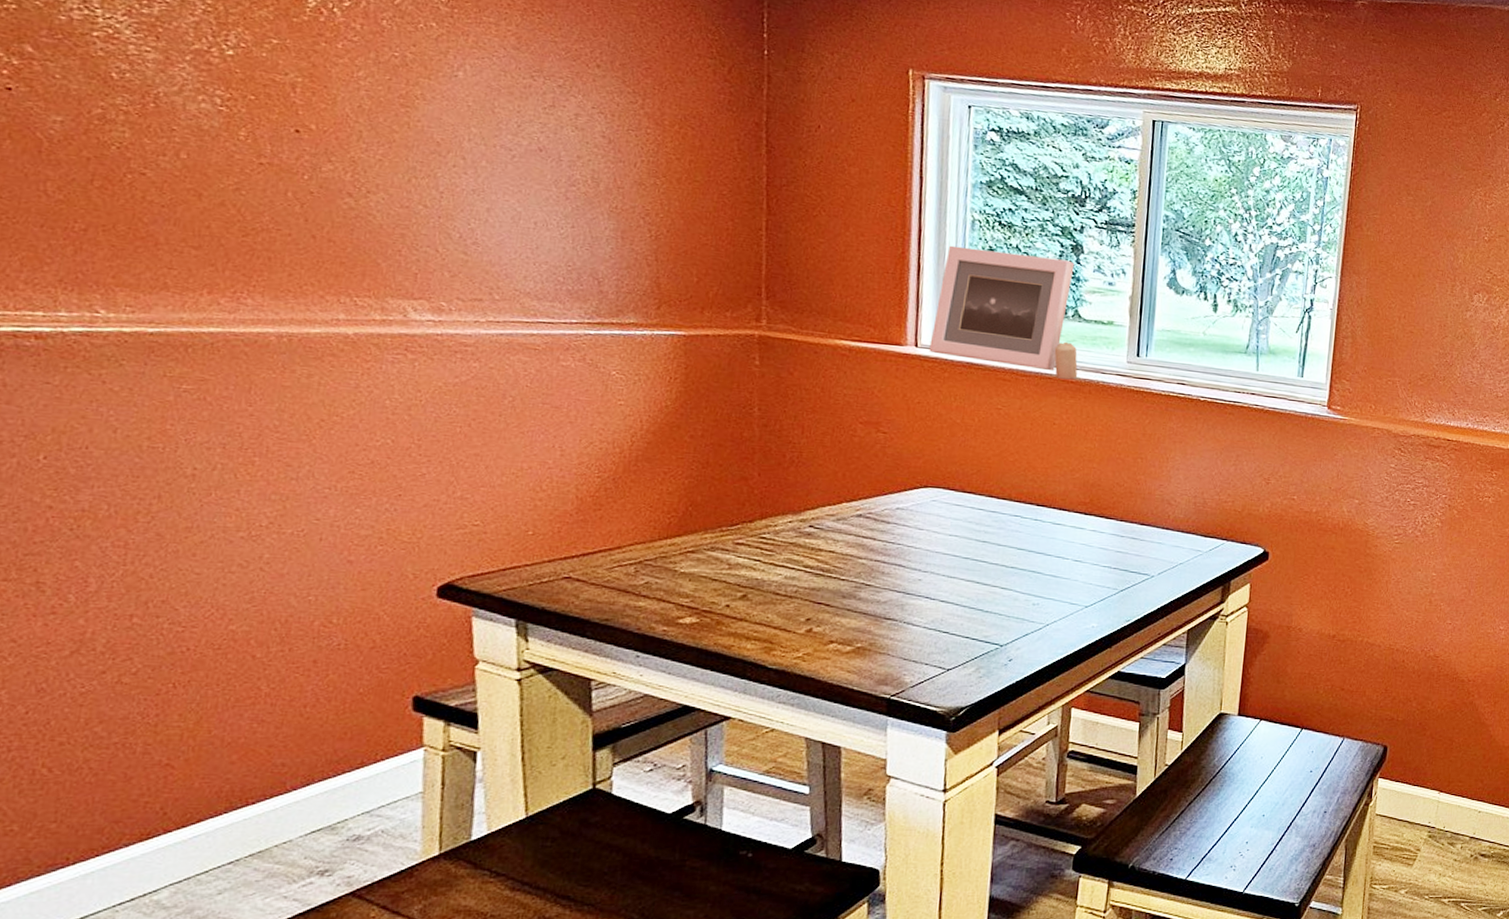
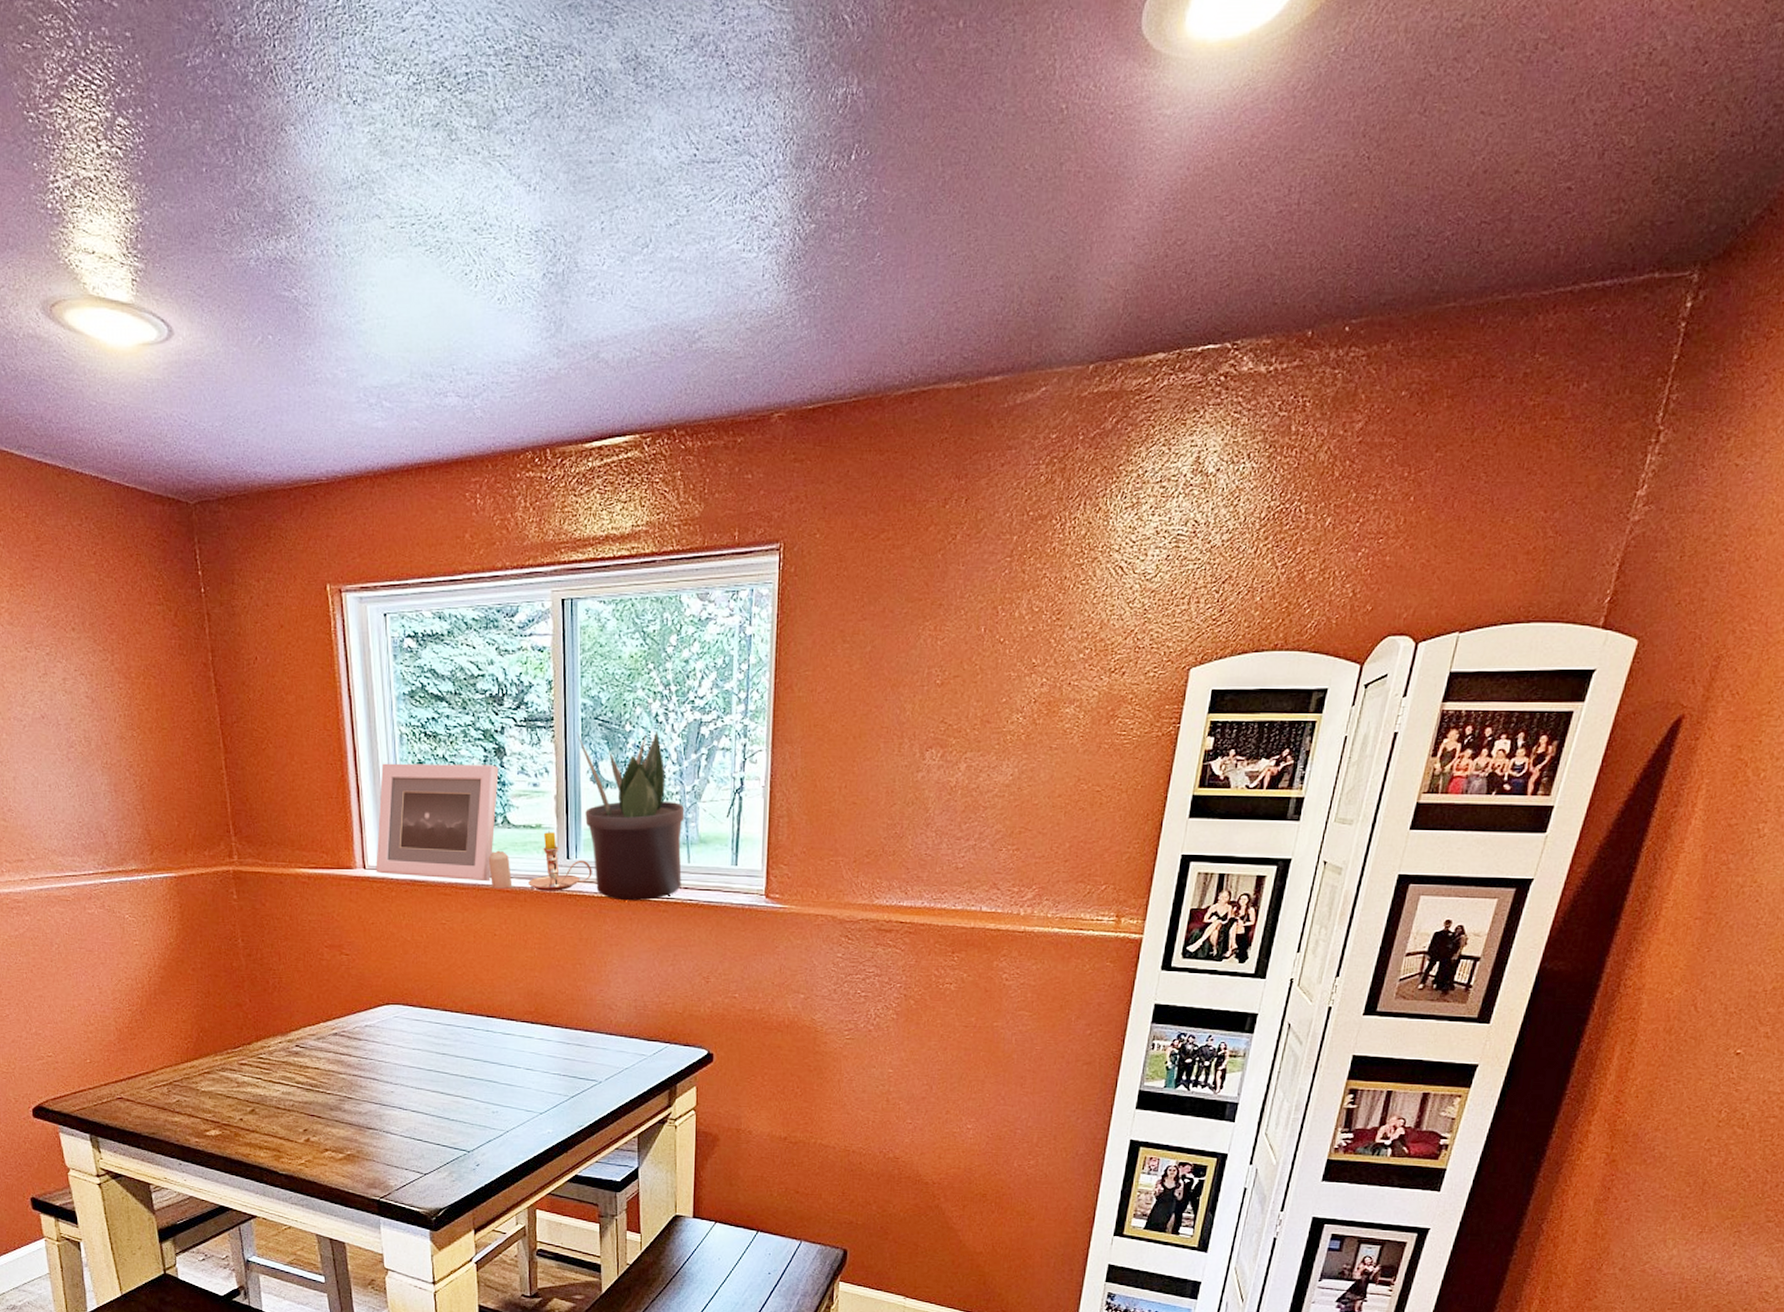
candlestick: none [1094,328,1162,387] -> present [528,831,592,891]
planter: none [1156,240,1257,403] -> present [576,730,685,901]

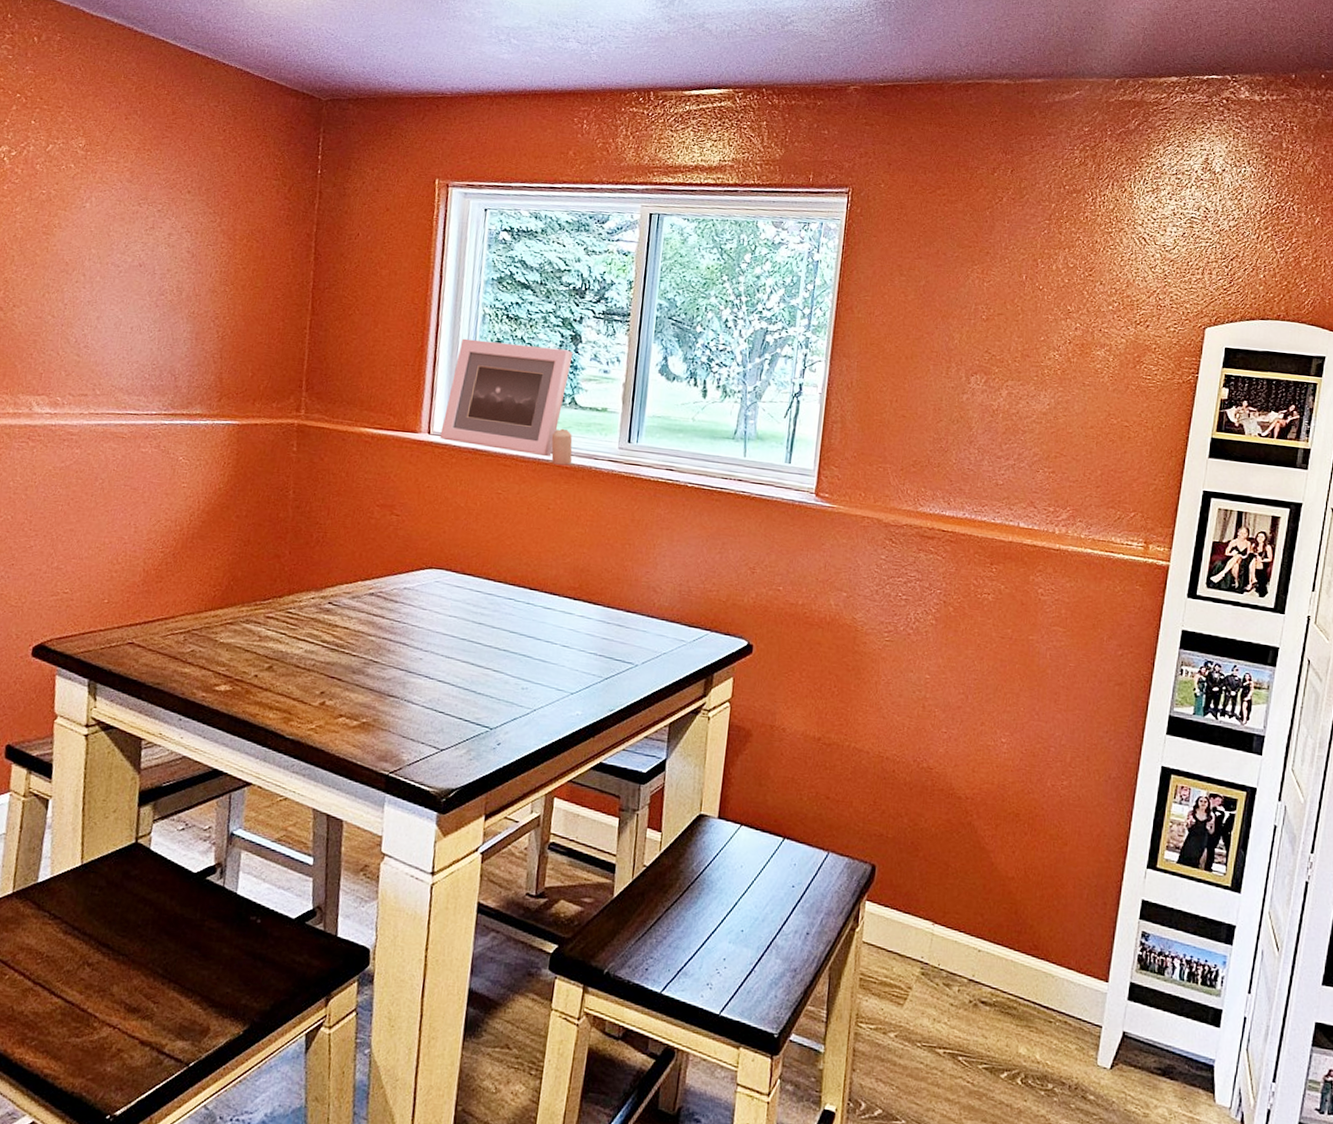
candlestick: present [528,831,592,891] -> none [587,415,652,473]
planter: present [576,730,685,901] -> none [649,328,745,489]

